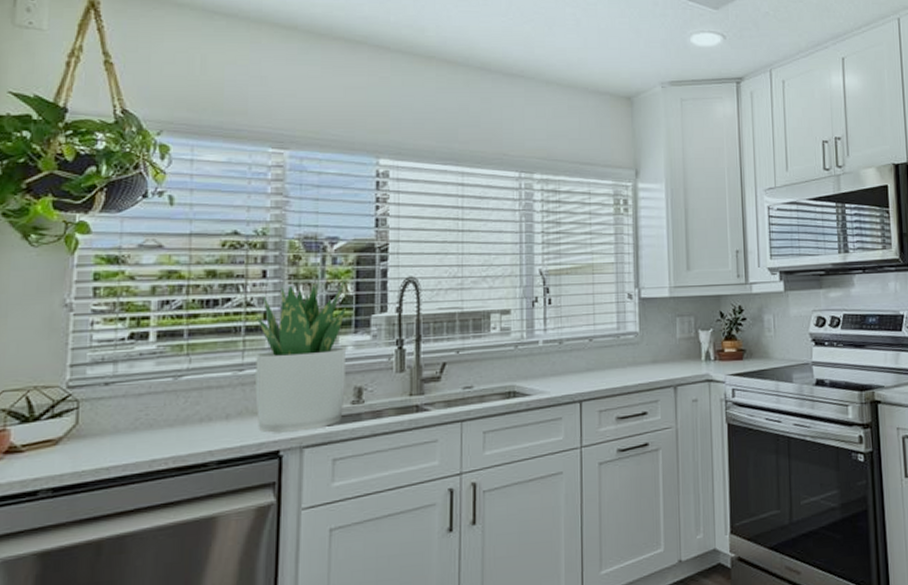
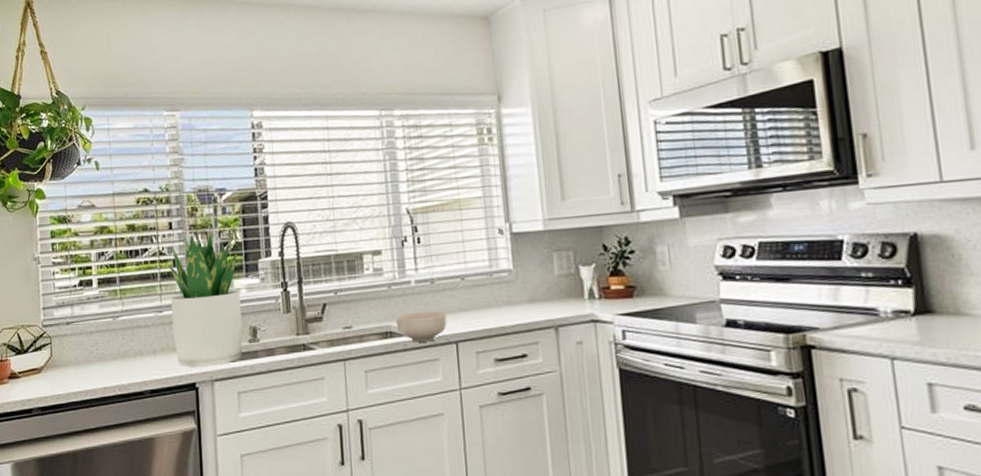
bowl: none [519,371,574,402] -> present [395,311,448,342]

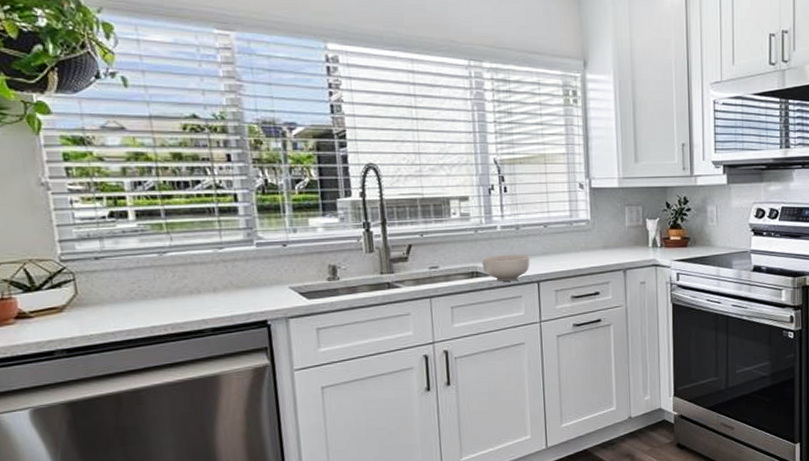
planter: present [167,226,243,367] -> none [226,162,321,305]

